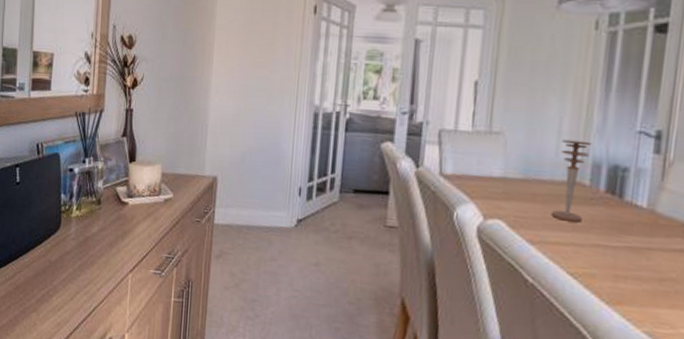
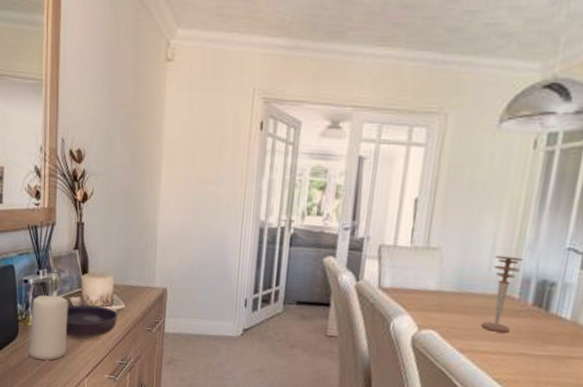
candle: none [70,184,114,255] -> present [28,295,68,361]
bowl: none [110,194,166,234] -> present [65,304,118,342]

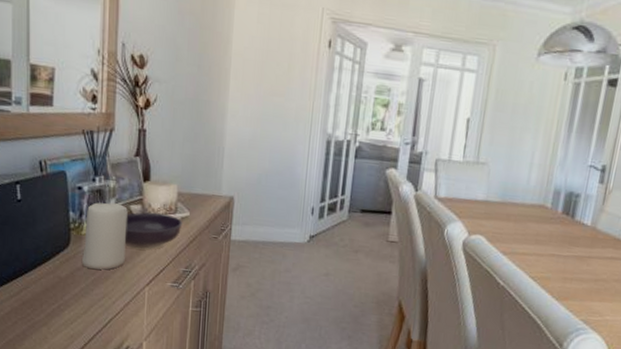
candlestick: present [482,255,524,333] -> none [521,170,555,237]

